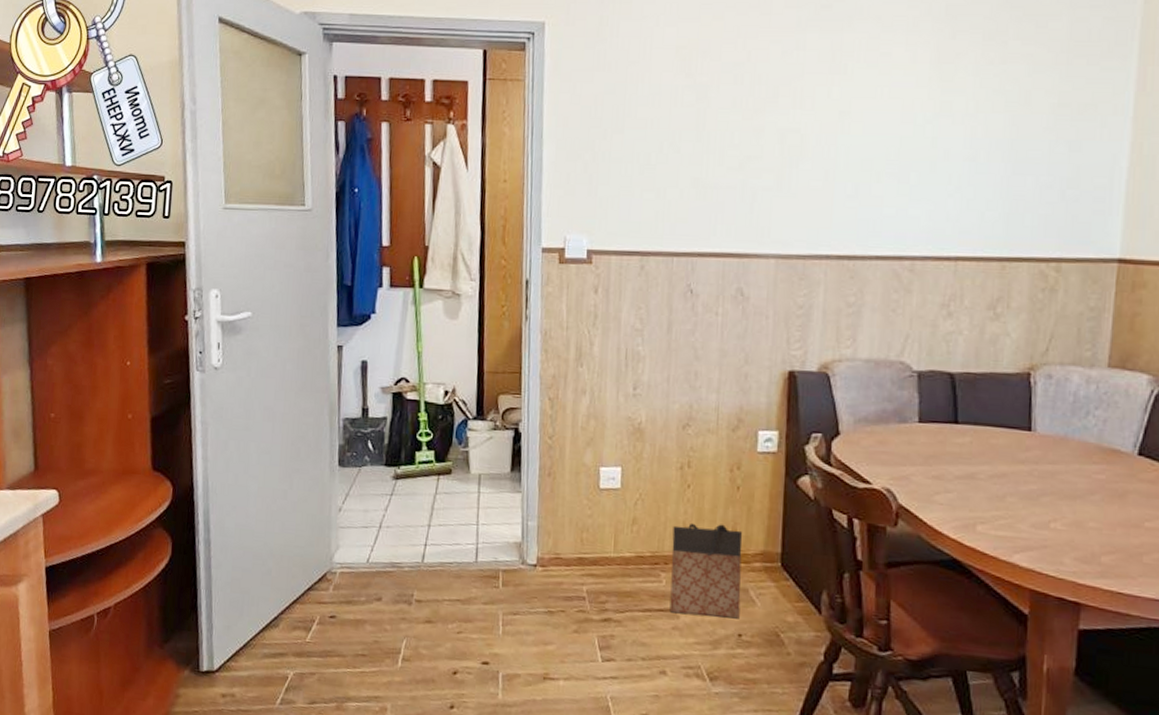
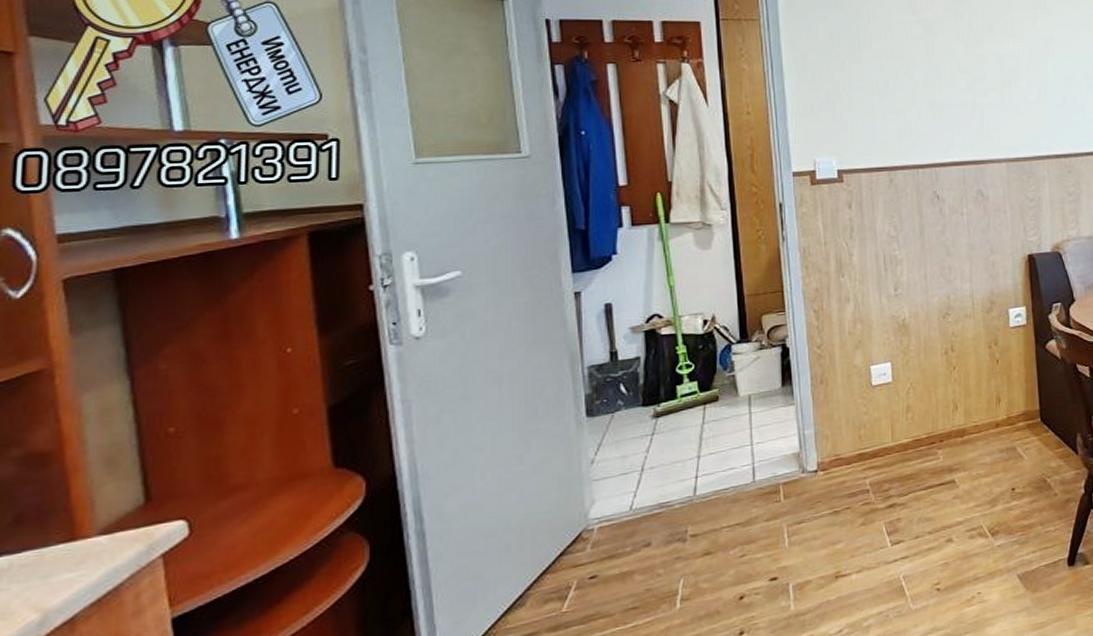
bag: present [669,523,743,619] -> none [944,395,1011,484]

